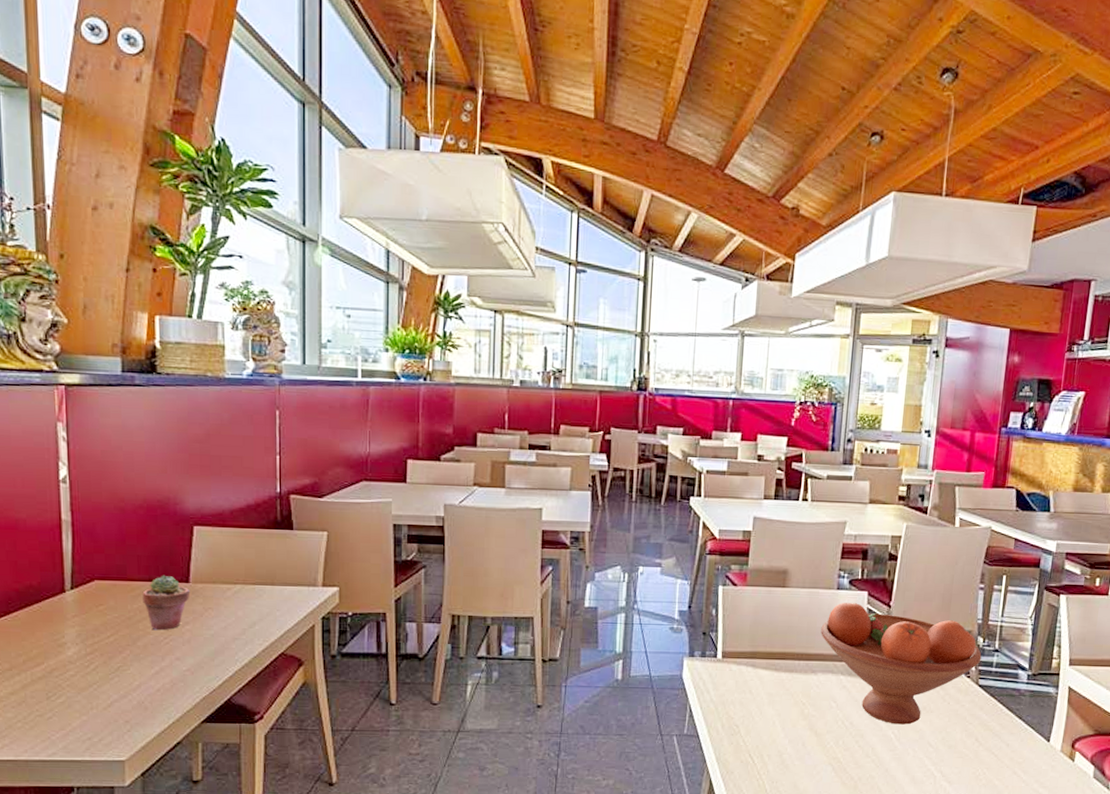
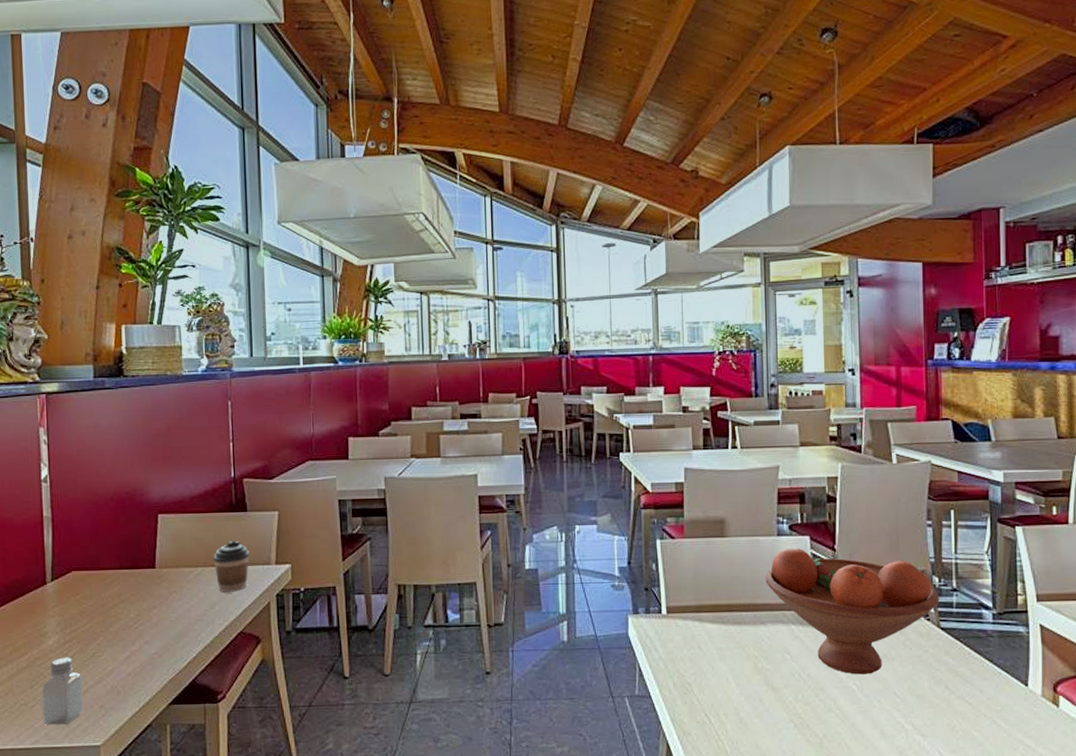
saltshaker: none [59,669,106,738] -> present [42,657,83,725]
potted succulent: present [142,575,191,631] -> none [114,562,157,616]
coffee cup: none [254,560,295,613] -> present [213,541,250,593]

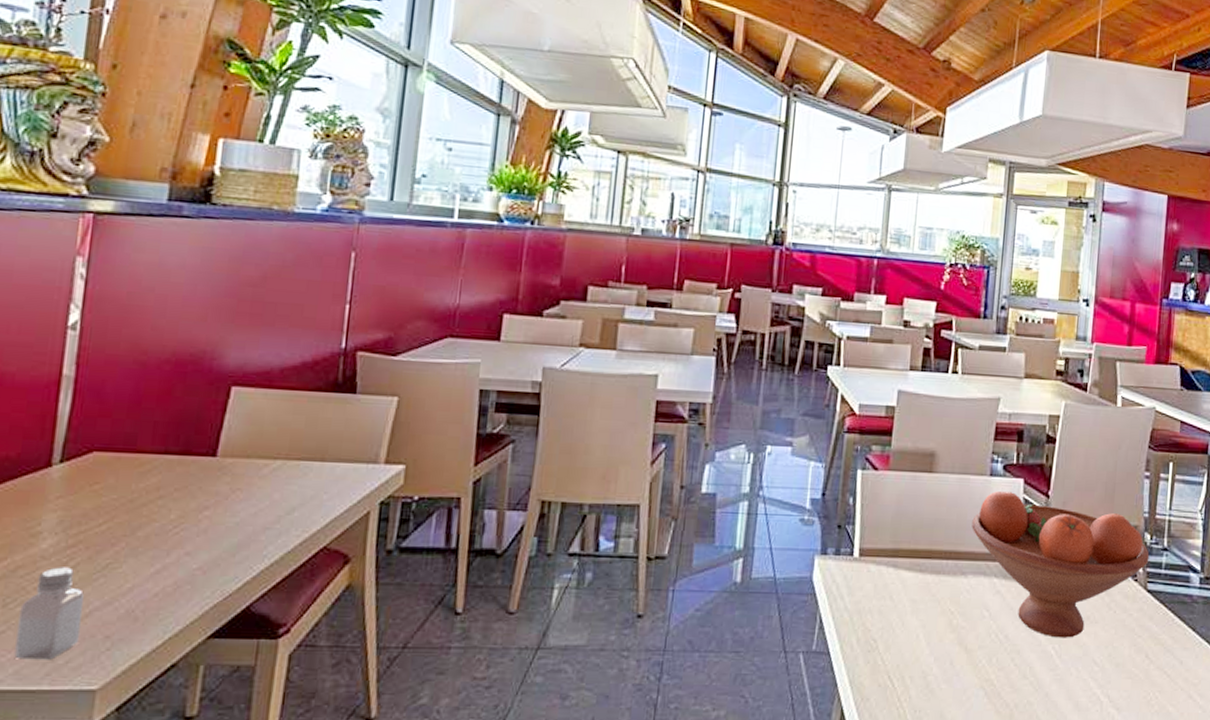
coffee cup: present [213,541,250,593] -> none [300,429,352,496]

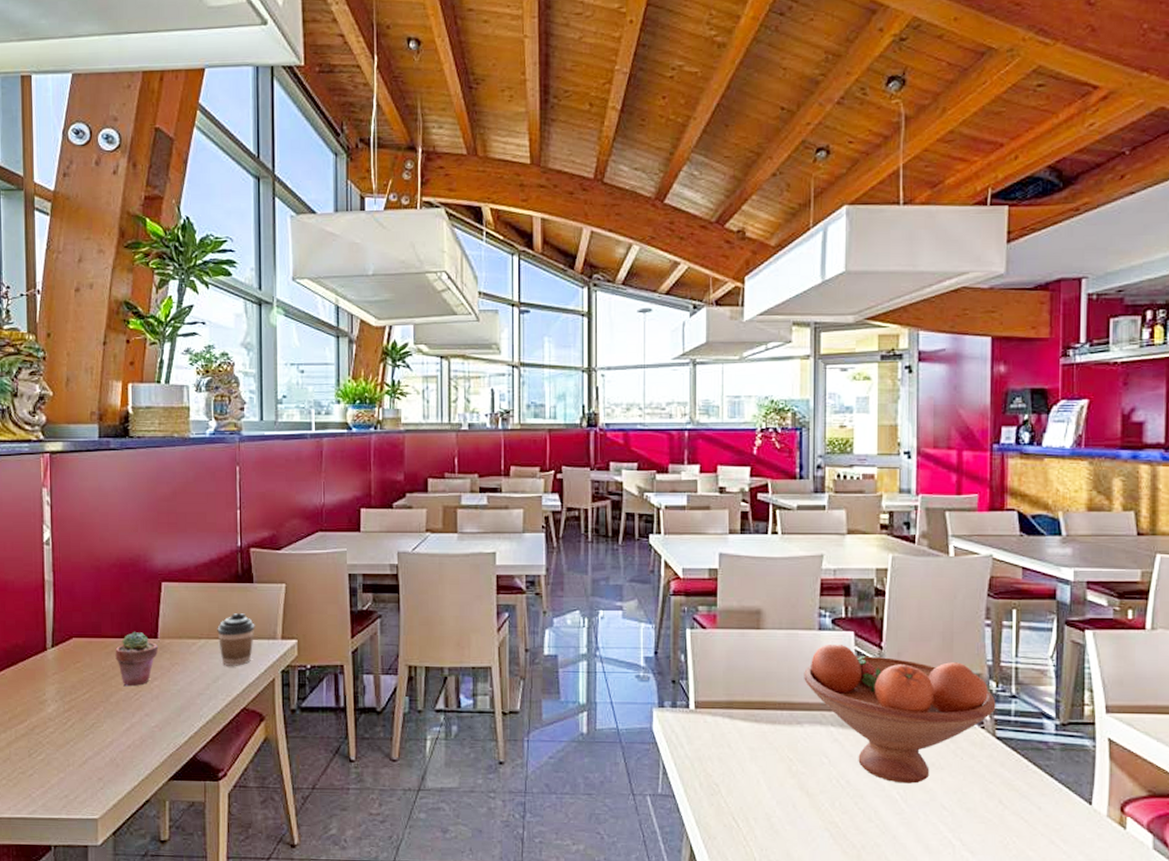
saltshaker: present [14,567,84,660] -> none [40,726,82,796]
potted succulent: none [152,446,217,517] -> present [115,631,159,687]
coffee cup: none [300,429,352,496] -> present [217,613,255,667]

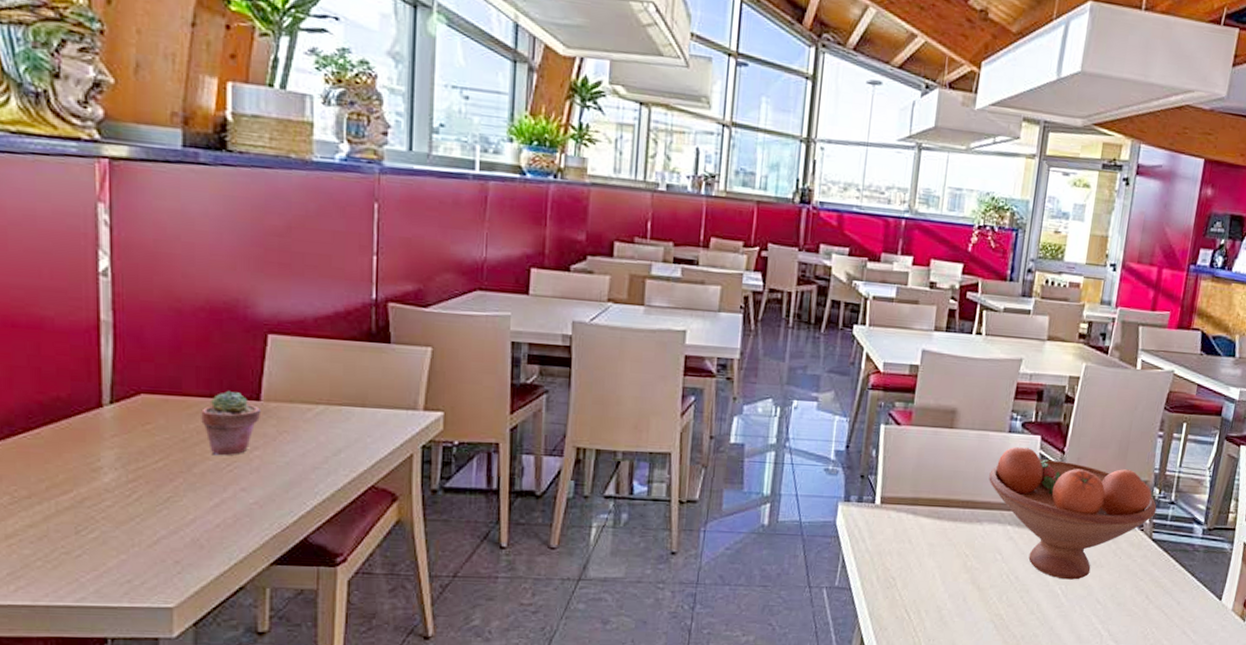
coffee cup: present [217,613,255,667] -> none [341,377,391,439]

